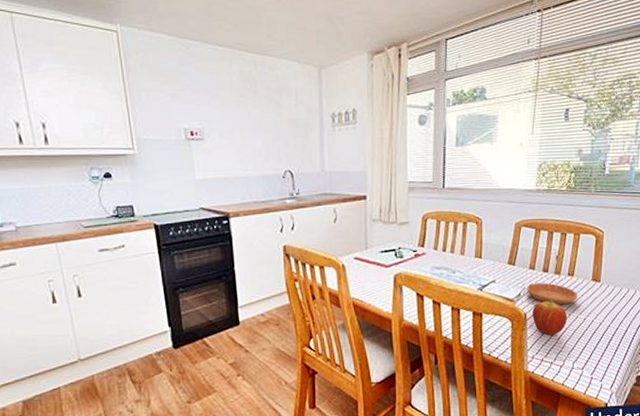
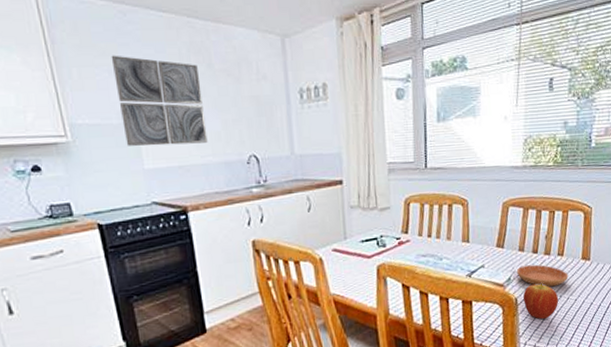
wall art: none [174,81,250,160] -> present [111,55,208,146]

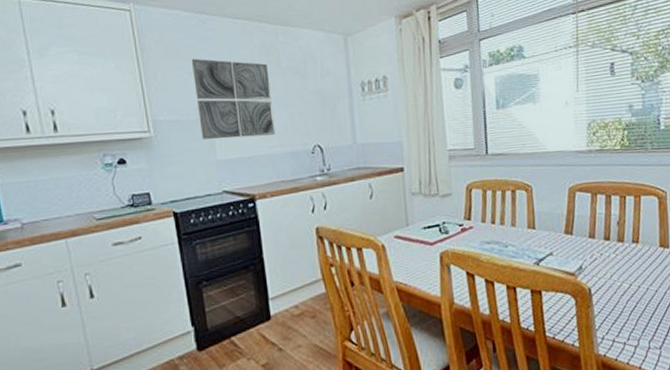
saucer: present [516,264,569,287] -> none [587,252,646,277]
fruit: present [523,283,559,320] -> none [597,272,638,312]

